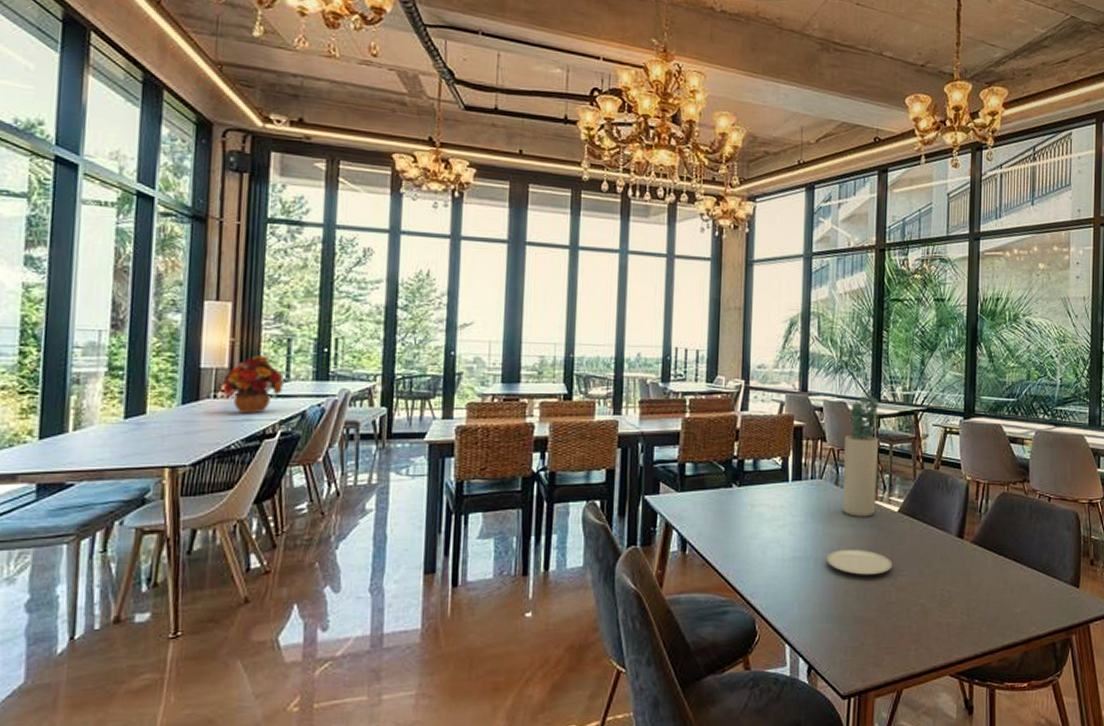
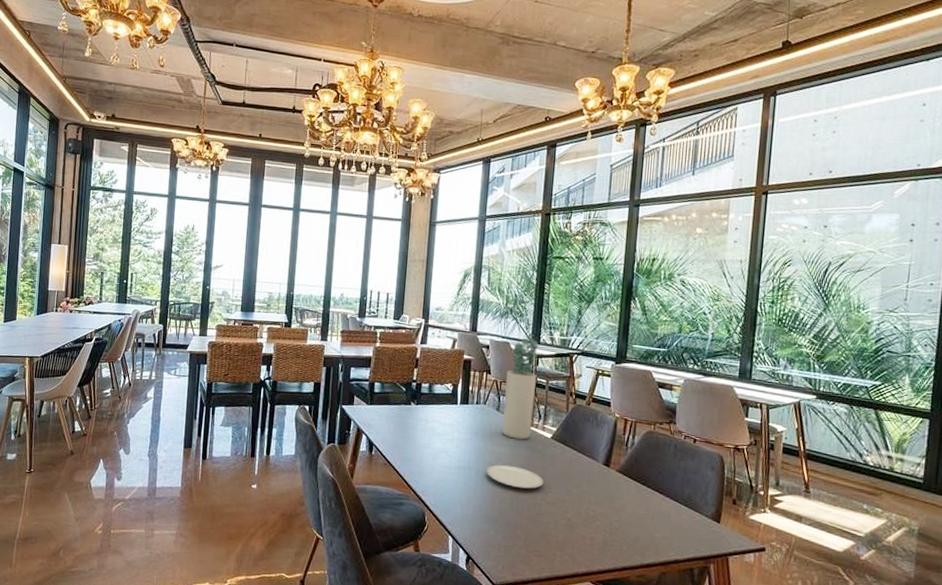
flower arrangement: present [222,355,284,414] -> none [61,283,98,324]

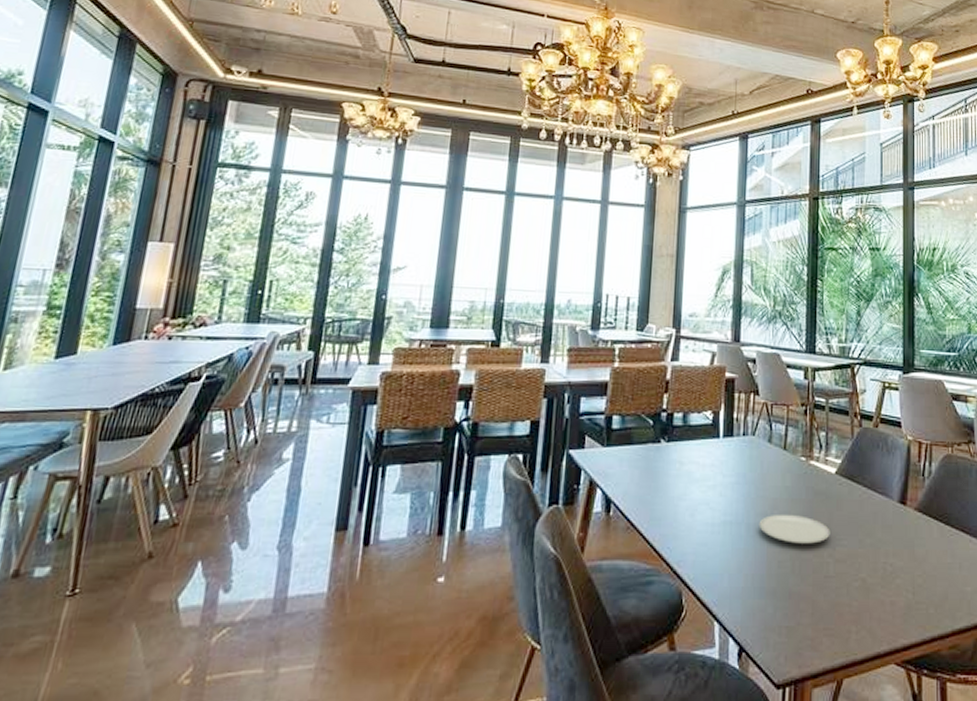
vase: present [502,328,539,440] -> none [776,335,814,479]

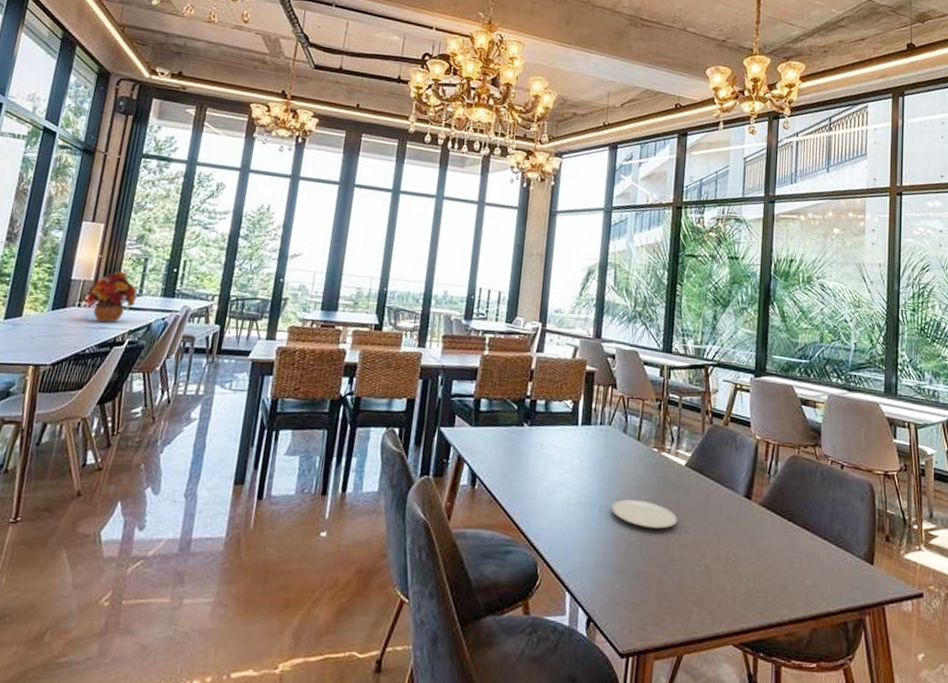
flower arrangement: none [154,296,216,356] -> present [86,271,137,323]

